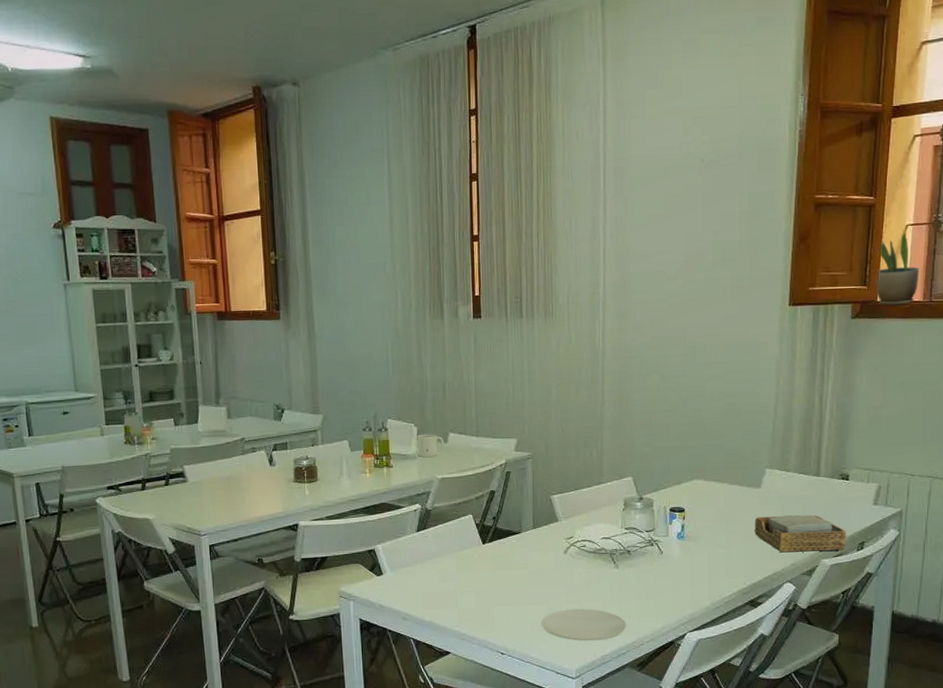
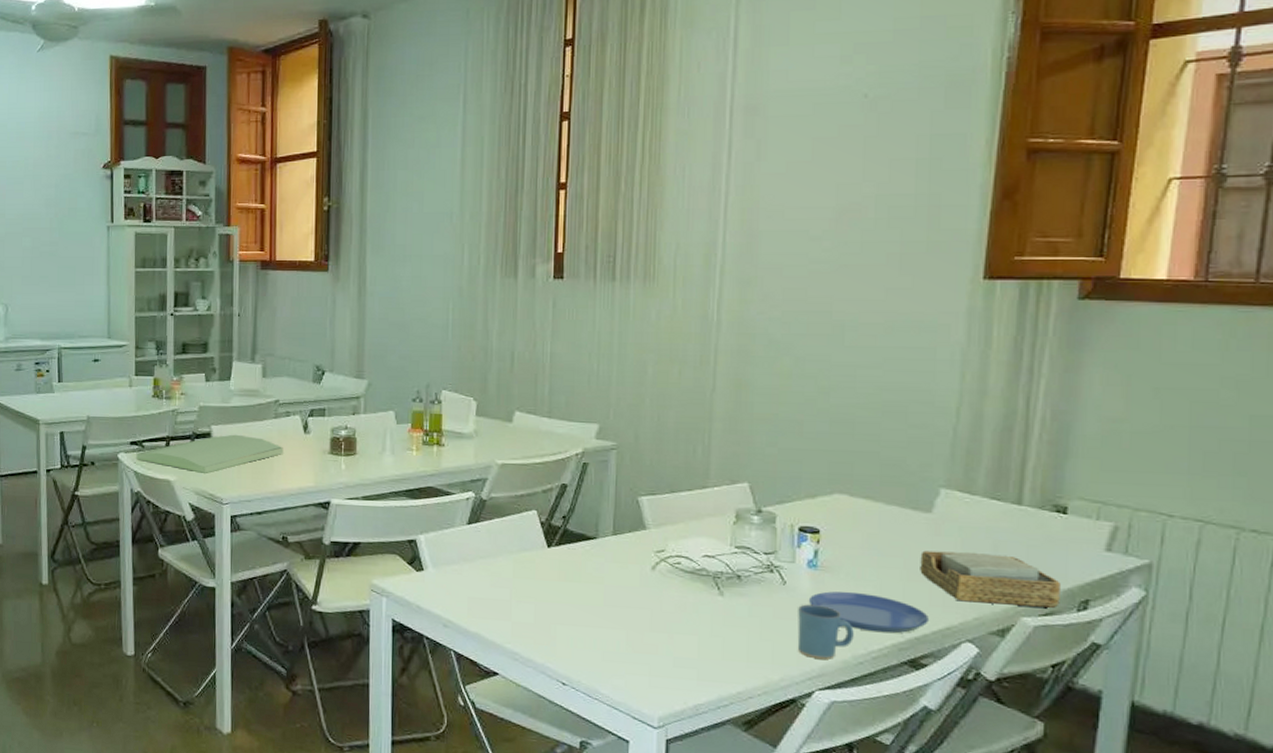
desk pad: none [114,472,253,510] -> present [136,434,283,473]
mug: present [417,433,445,458] -> none [475,410,508,439]
plate: present [541,608,627,641] -> none [617,639,731,685]
mug: none [672,567,712,608] -> present [797,604,854,659]
plate: none [679,554,762,583] -> present [808,591,929,634]
potted plant: present [875,232,920,306] -> none [1117,187,1189,285]

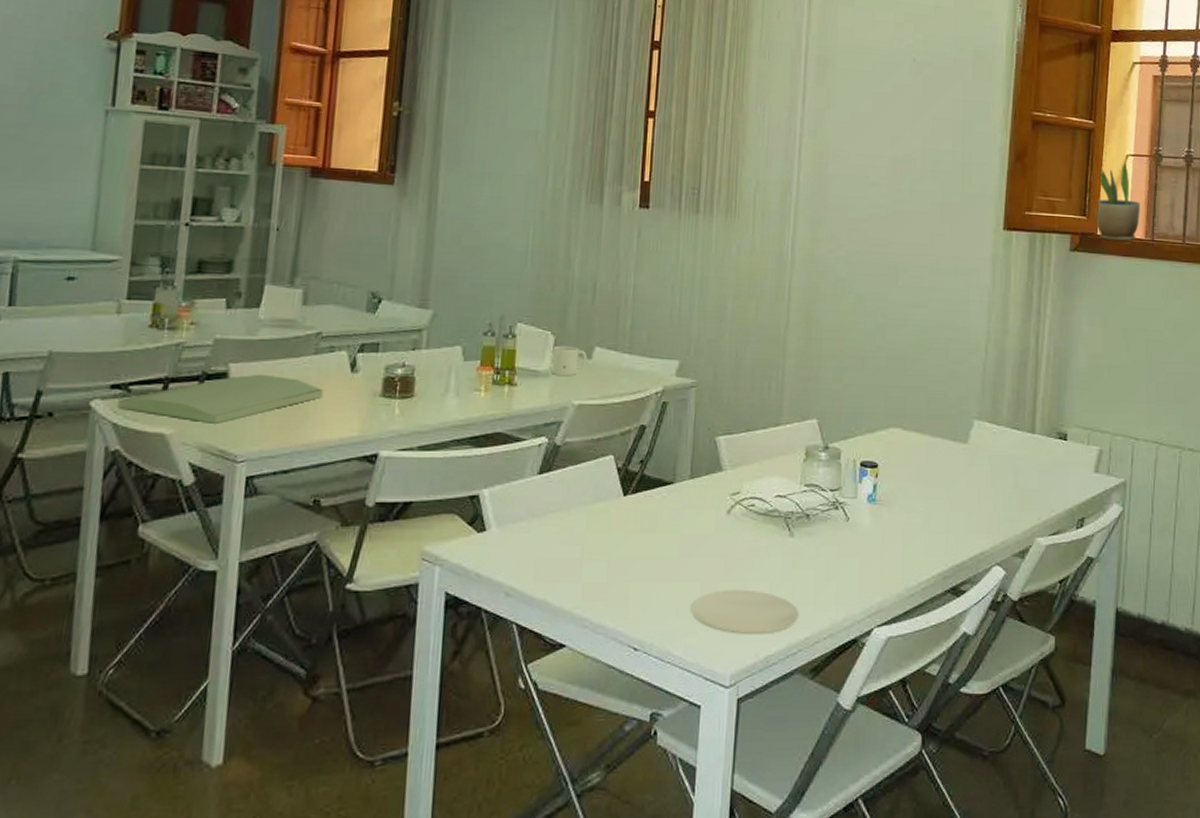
mug: none [475,410,508,439] -> present [551,345,588,377]
plate: none [617,639,731,685] -> present [690,589,799,635]
mug: present [797,604,854,659] -> none [858,540,906,594]
plate: present [808,591,929,634] -> none [868,524,966,563]
napkin holder: present [920,550,1060,609] -> none [959,479,1064,528]
potted plant: none [1117,187,1189,285] -> present [1095,162,1141,243]

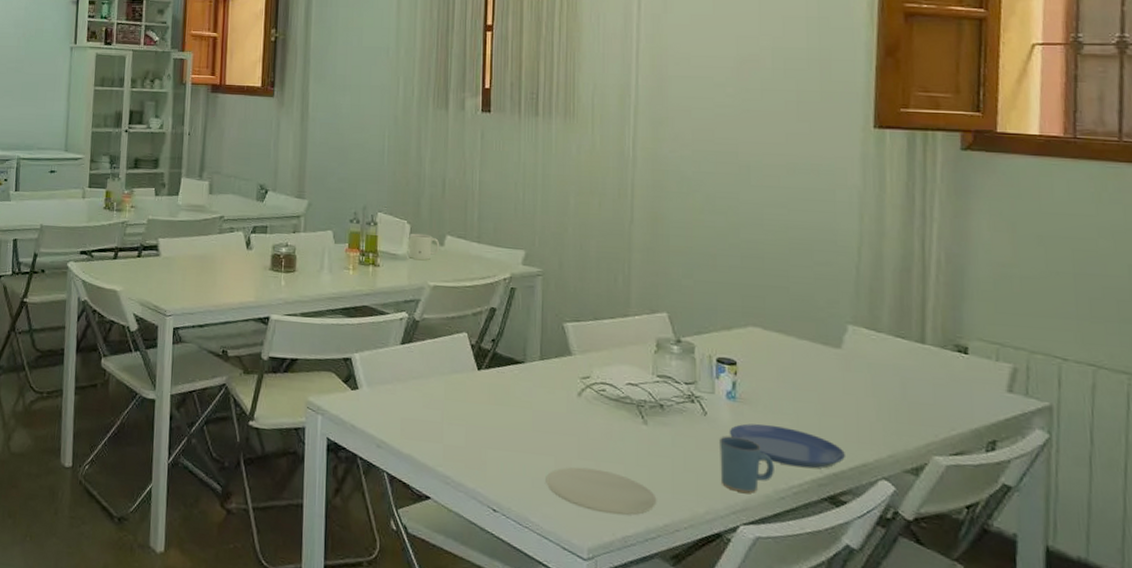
desk pad: present [117,374,323,424] -> none [85,247,226,285]
mug: none [858,540,906,594] -> present [720,436,774,493]
plate: none [868,524,966,563] -> present [729,423,845,469]
potted plant: present [1095,162,1141,243] -> none [992,52,1056,140]

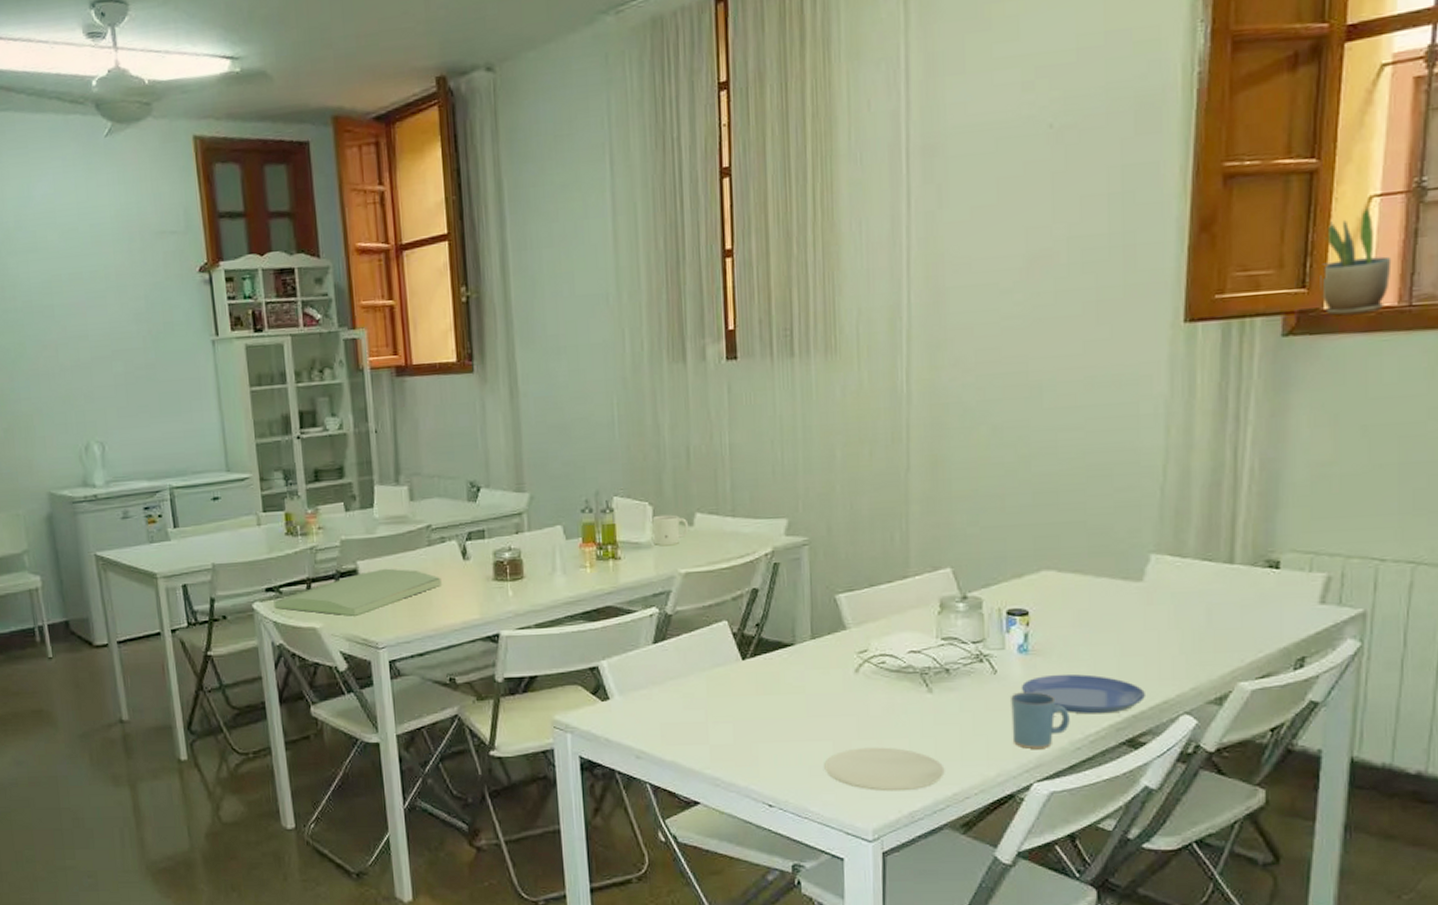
desk pad: none [85,247,226,285] -> present [273,568,442,616]
potted plant: none [992,52,1056,140] -> present [1320,206,1392,317]

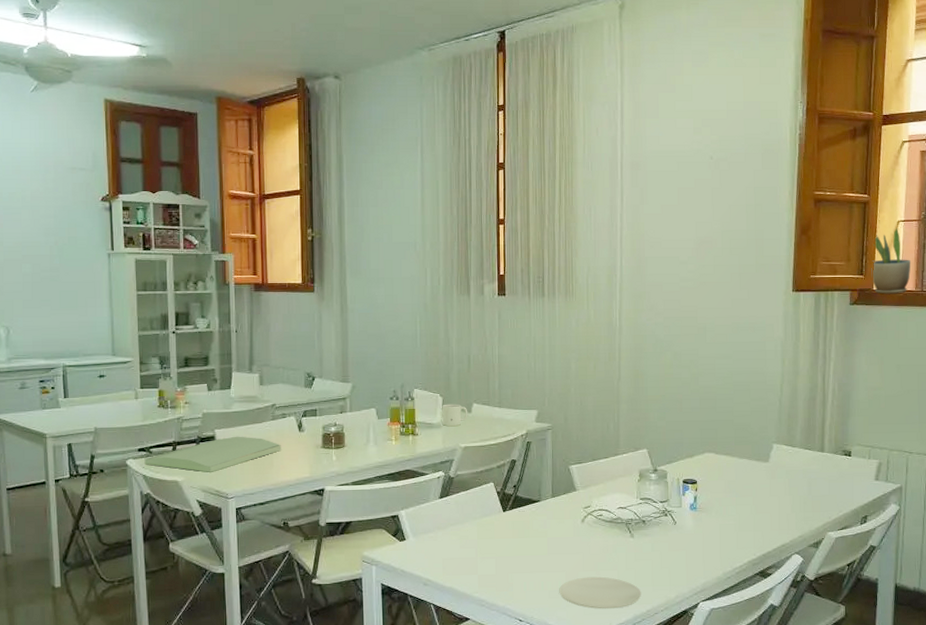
mug: present [1011,692,1070,749] -> none [685,537,723,578]
plate: present [1021,674,1145,715] -> none [692,525,771,554]

